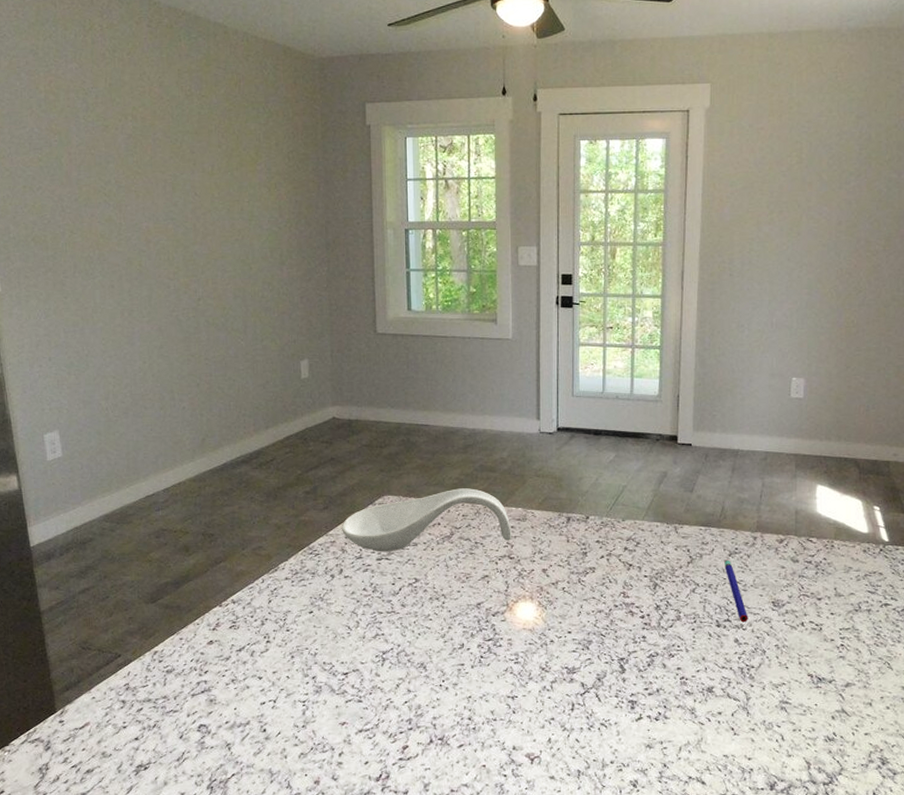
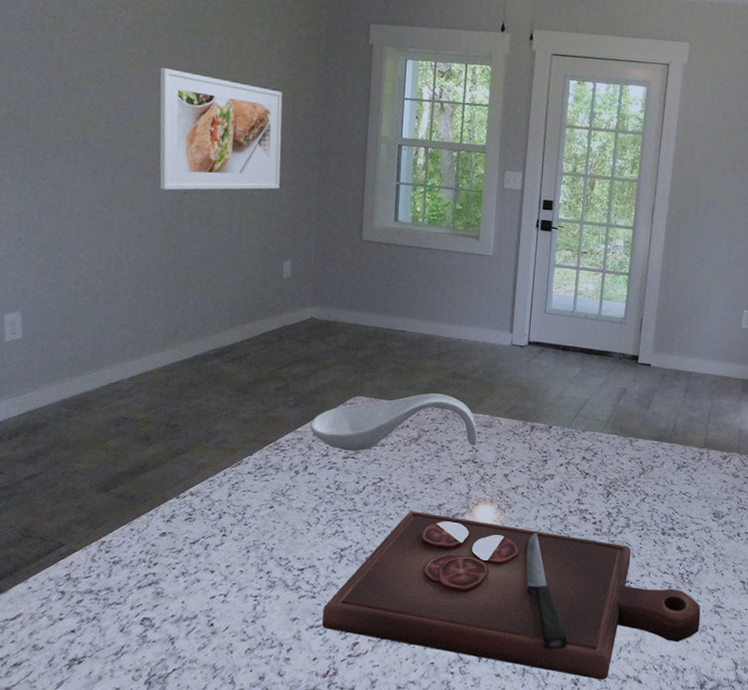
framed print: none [163,173,290,298] -> present [159,68,283,190]
cutting board: none [370,611,765,781] -> present [322,511,701,680]
pen: present [724,559,748,623] -> none [673,472,691,532]

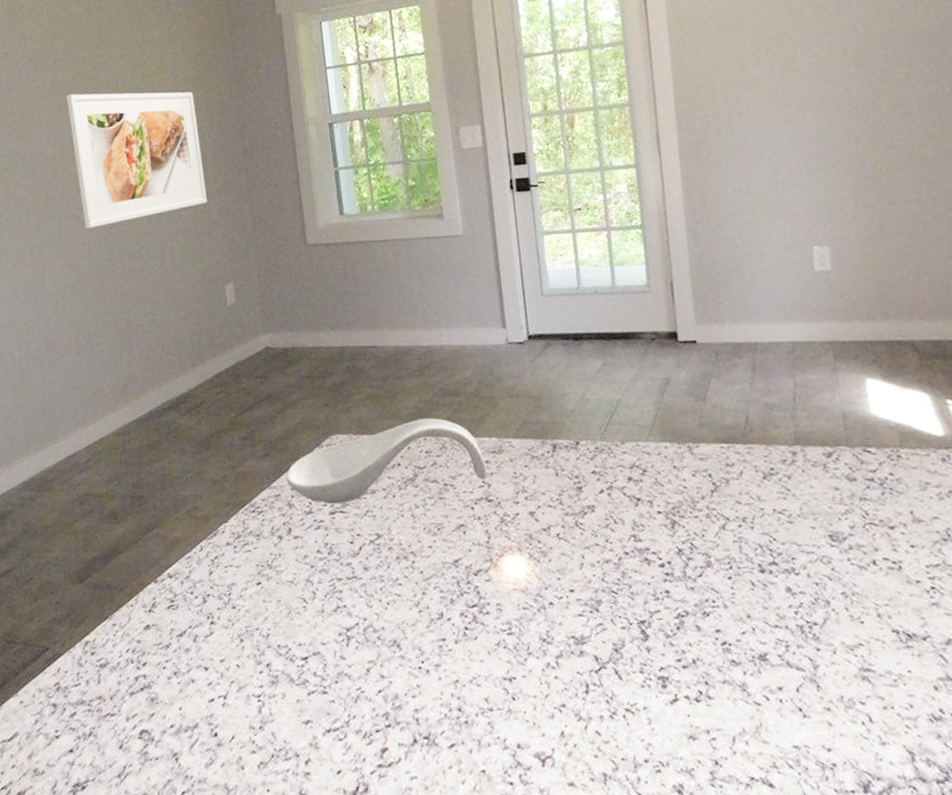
cutting board: present [322,511,701,680] -> none [338,572,844,785]

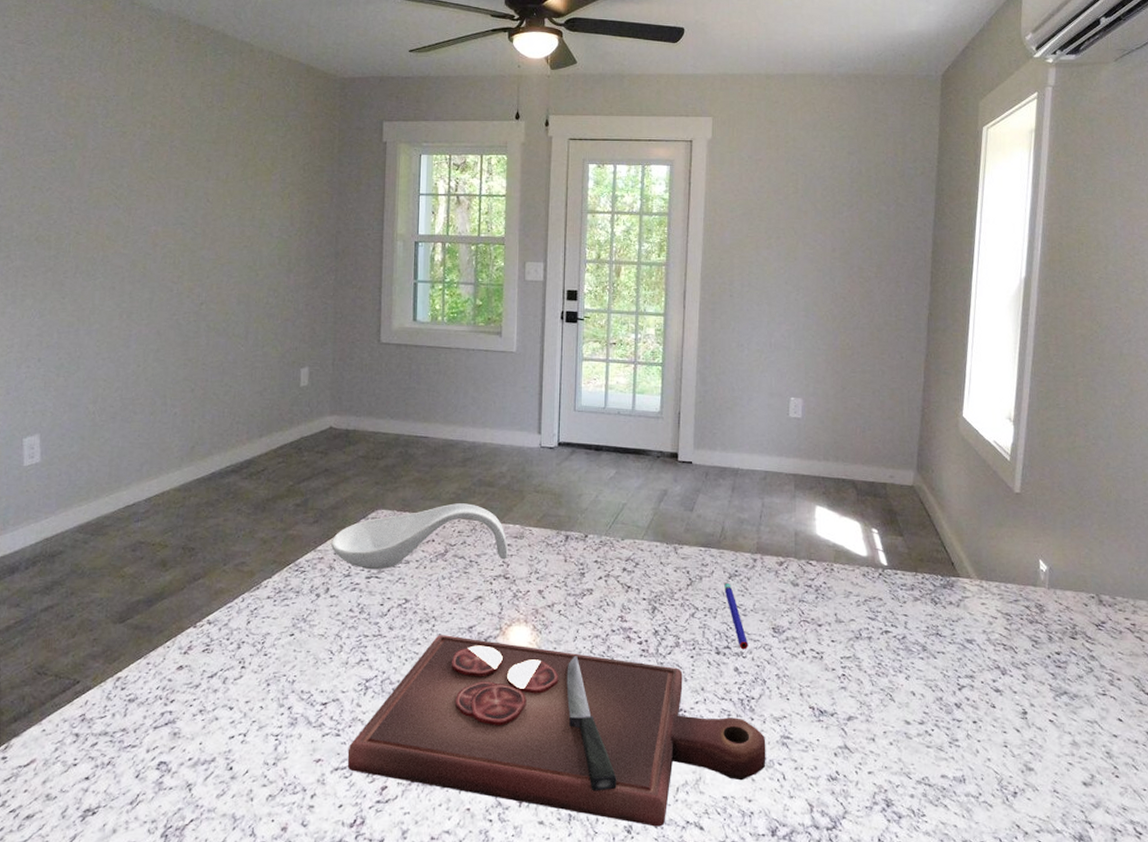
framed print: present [66,91,207,229] -> none [176,180,297,302]
cutting board: none [338,572,844,785] -> present [347,635,766,827]
pen: none [758,483,801,565] -> present [724,582,749,650]

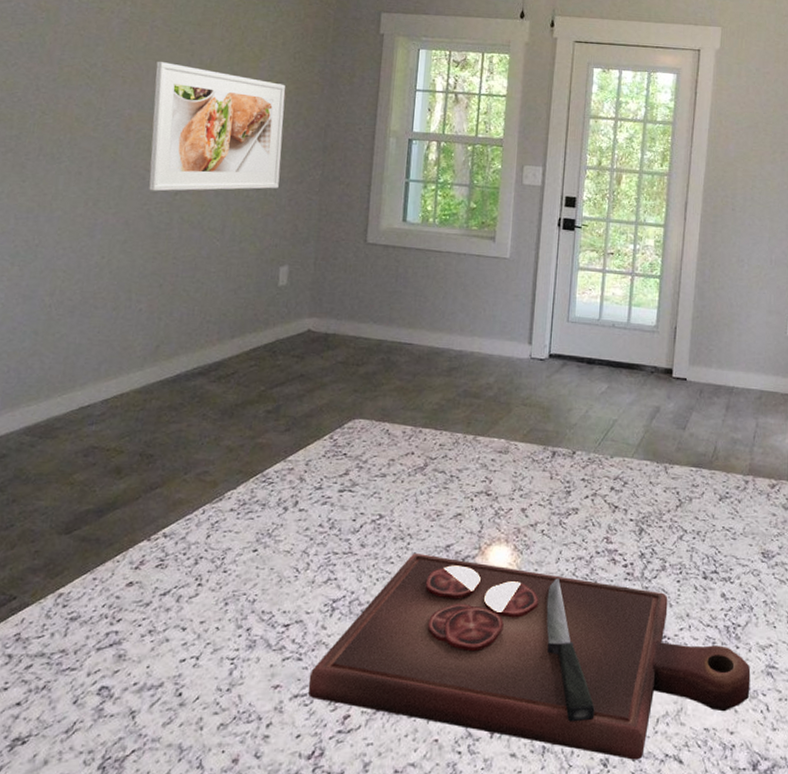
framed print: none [176,180,297,302] -> present [149,62,286,191]
spoon rest: present [331,503,508,570] -> none [303,414,491,483]
pen: present [724,582,749,650] -> none [714,504,737,575]

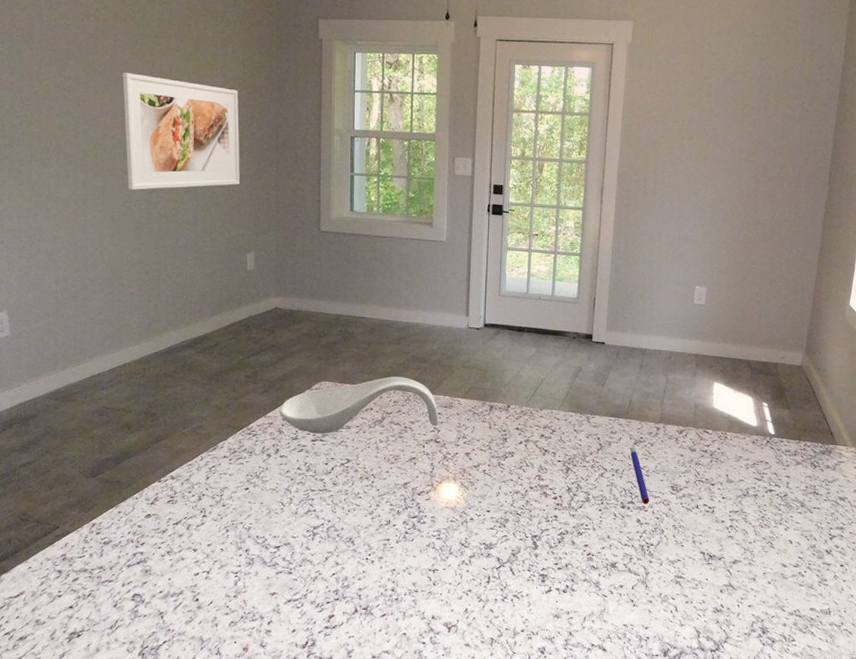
spoon rest: none [303,414,491,483] -> present [280,377,438,434]
cutting board: present [308,553,751,760] -> none [299,490,662,648]
pen: none [714,504,737,575] -> present [630,447,650,505]

